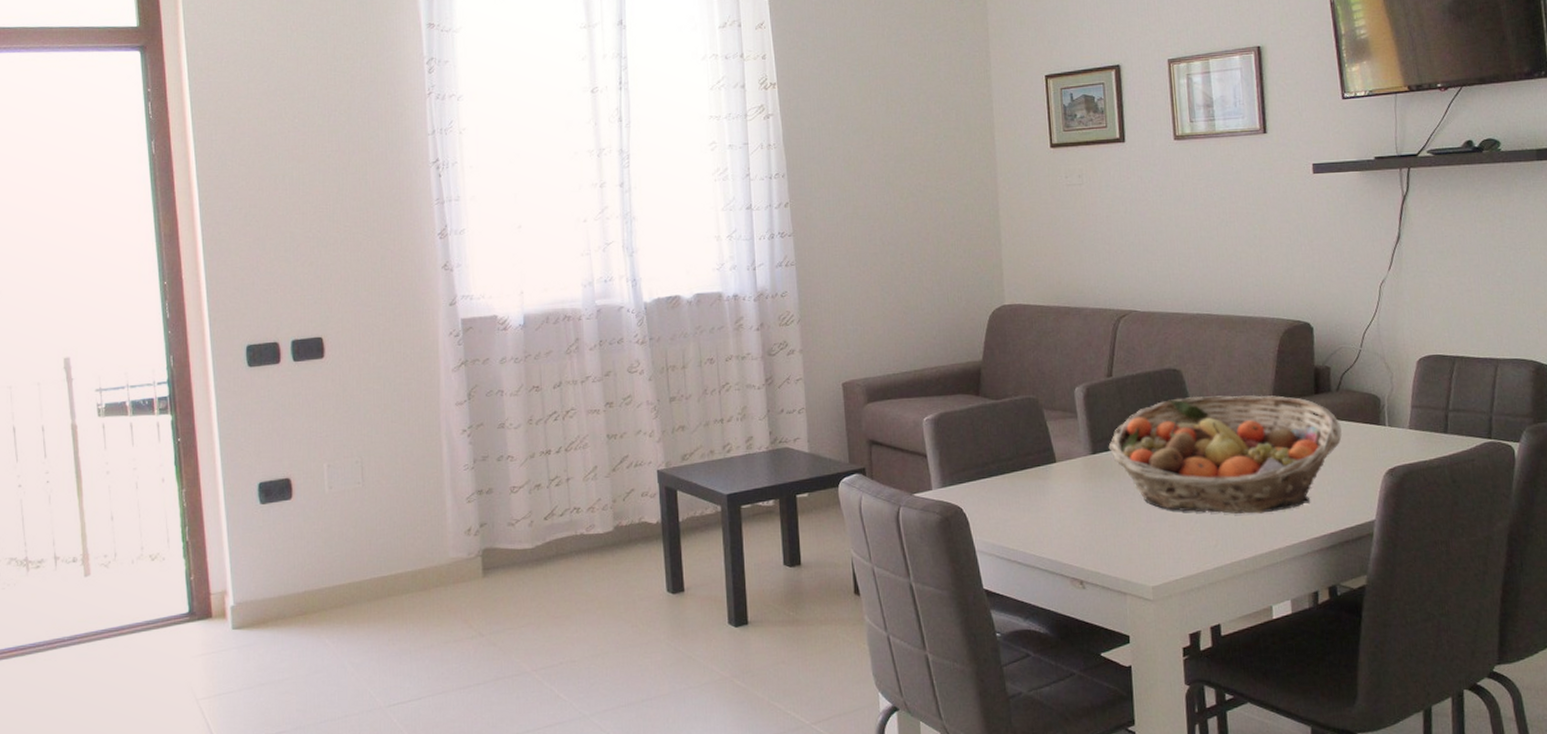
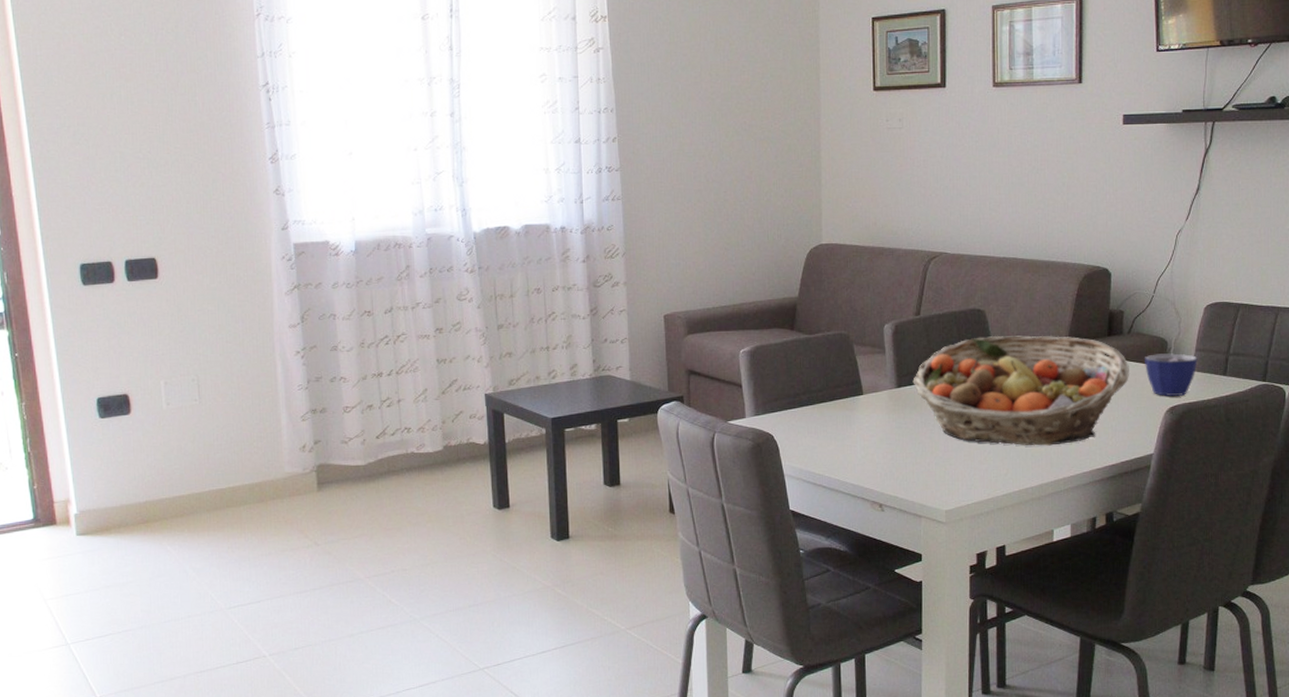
cup: none [1357,411,1415,458] -> present [1145,353,1198,397]

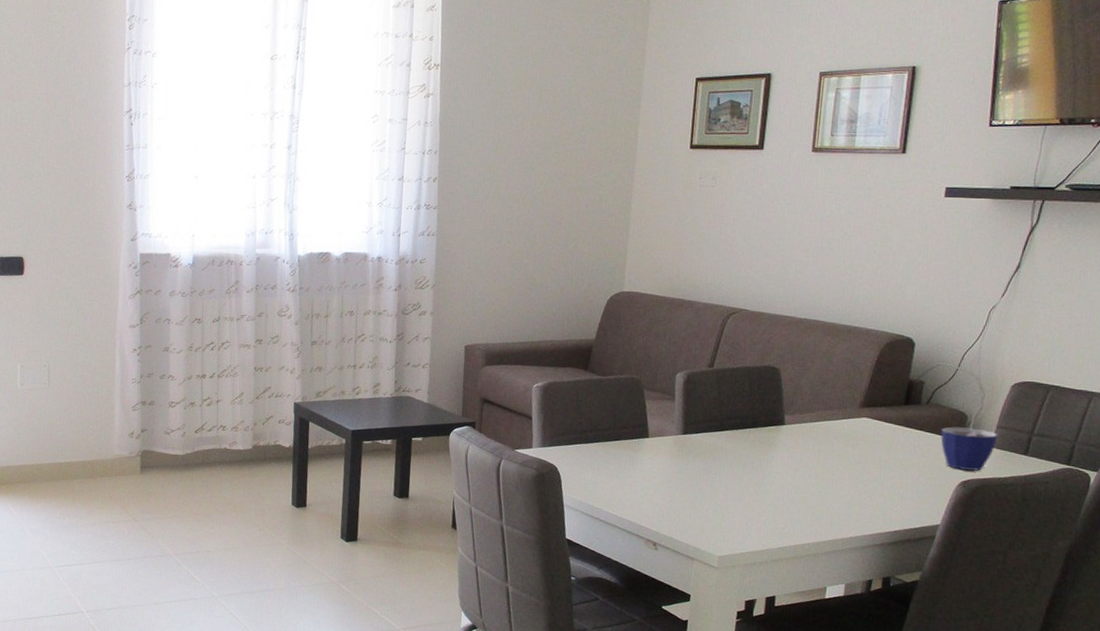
fruit basket: present [912,335,1129,446] -> none [699,393,924,506]

